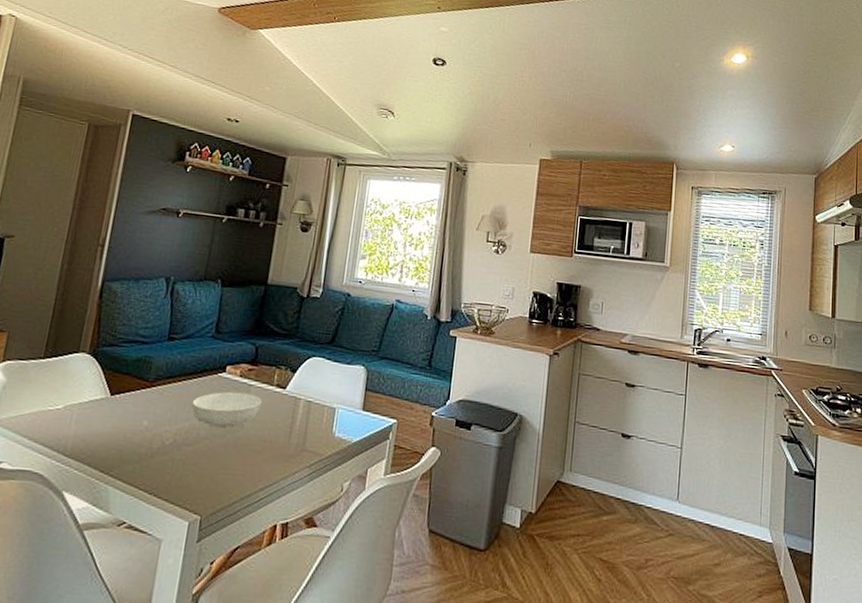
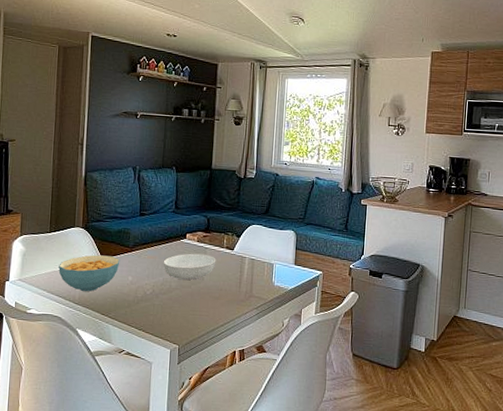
cereal bowl: none [48,390,135,440] -> present [58,255,120,291]

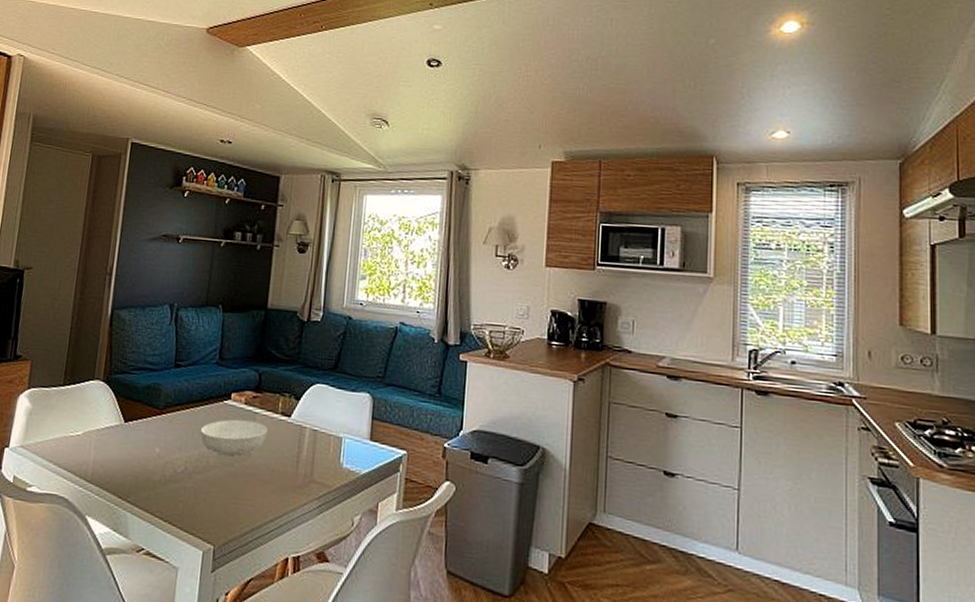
cereal bowl: present [58,255,120,291] -> none [69,417,147,466]

